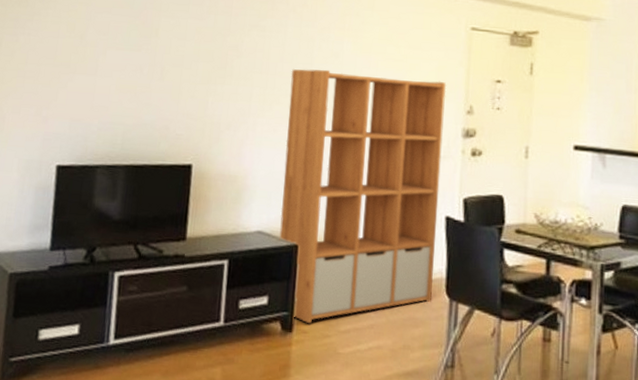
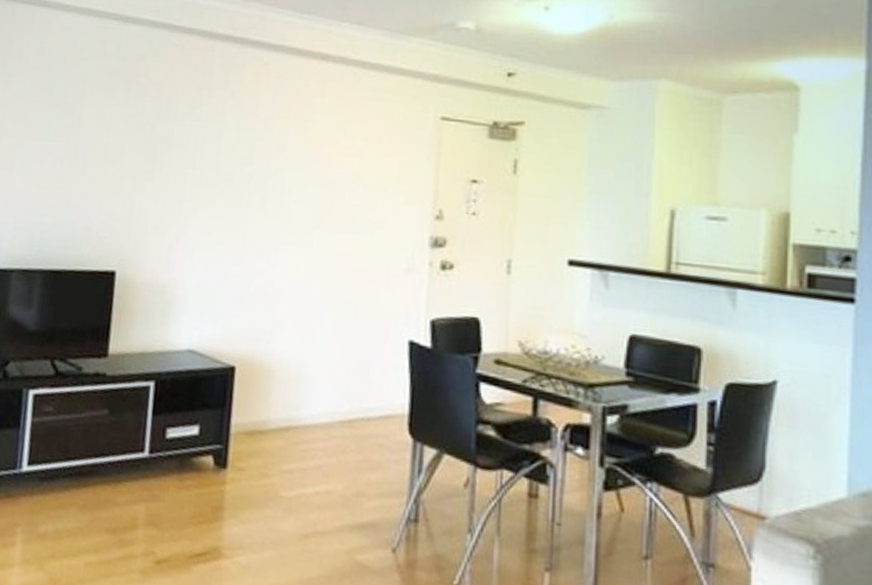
shelving unit: present [279,69,447,324] -> none [212,164,411,460]

